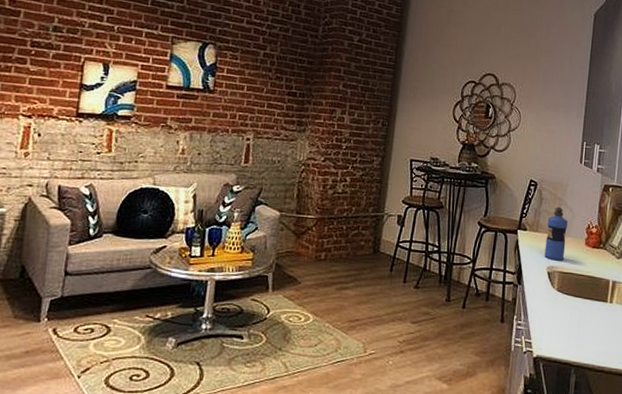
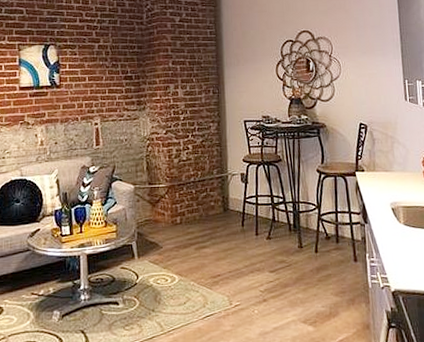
water bottle: present [544,206,568,261] -> none [382,145,405,197]

